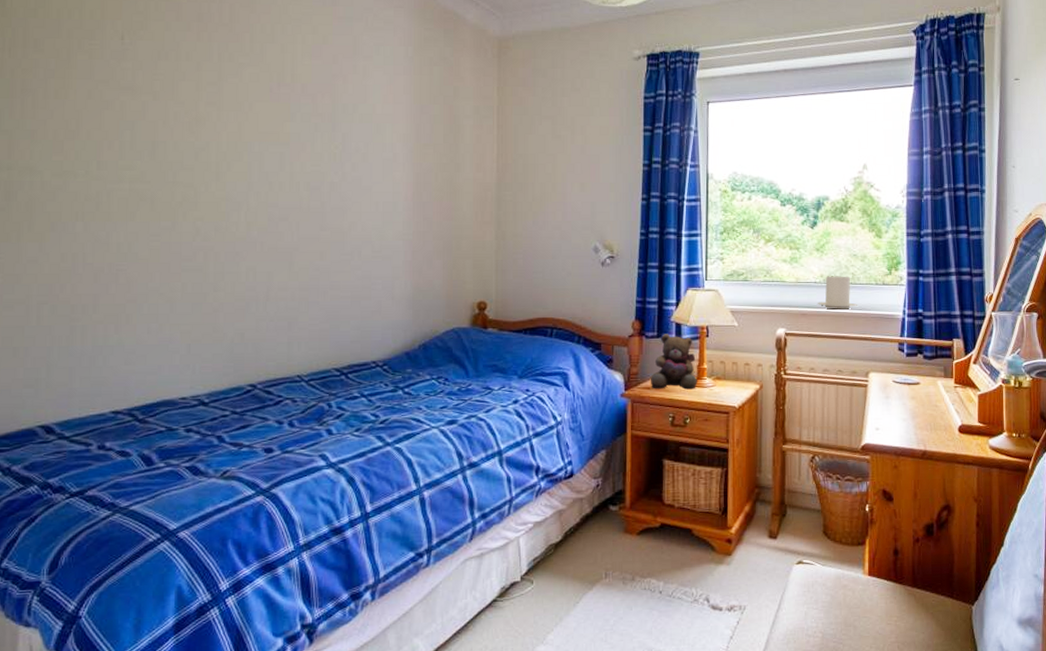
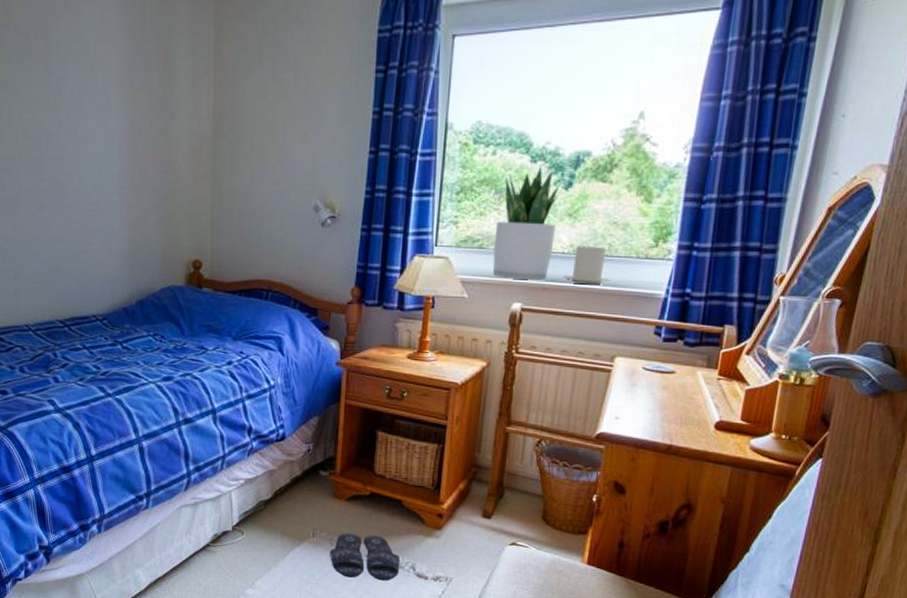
slippers: none [623,569,694,619] -> present [329,532,401,581]
teddy bear: present [650,334,697,390] -> none [367,302,418,362]
planter: none [756,209,807,308] -> present [492,166,560,281]

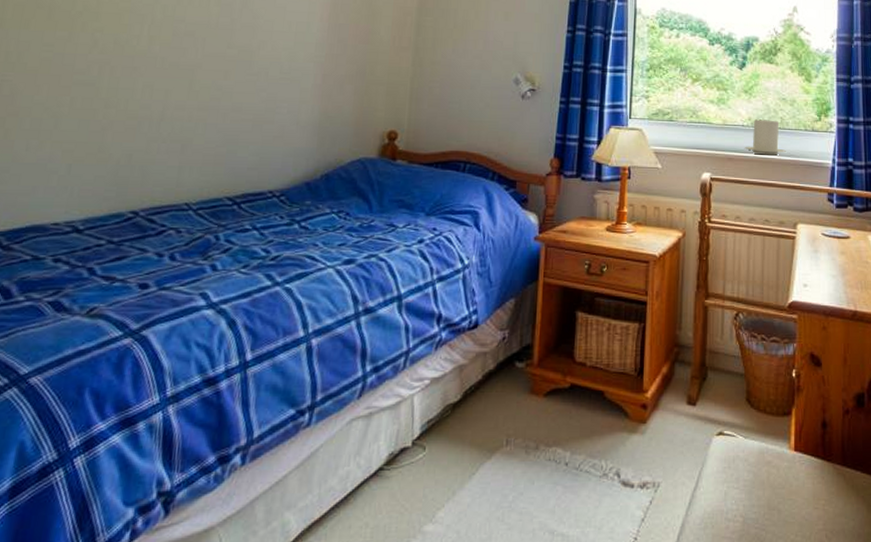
slippers: present [329,532,401,581] -> none [524,436,604,495]
planter: present [492,166,560,281] -> none [682,48,735,152]

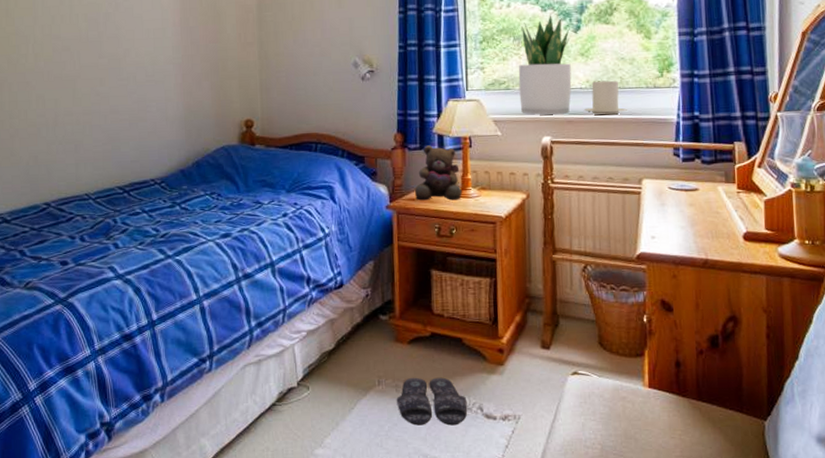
slippers: none [524,436,604,495] -> present [396,377,468,426]
teddy bear: none [566,173,617,235] -> present [414,145,462,201]
planter: none [682,48,735,152] -> present [518,14,572,115]

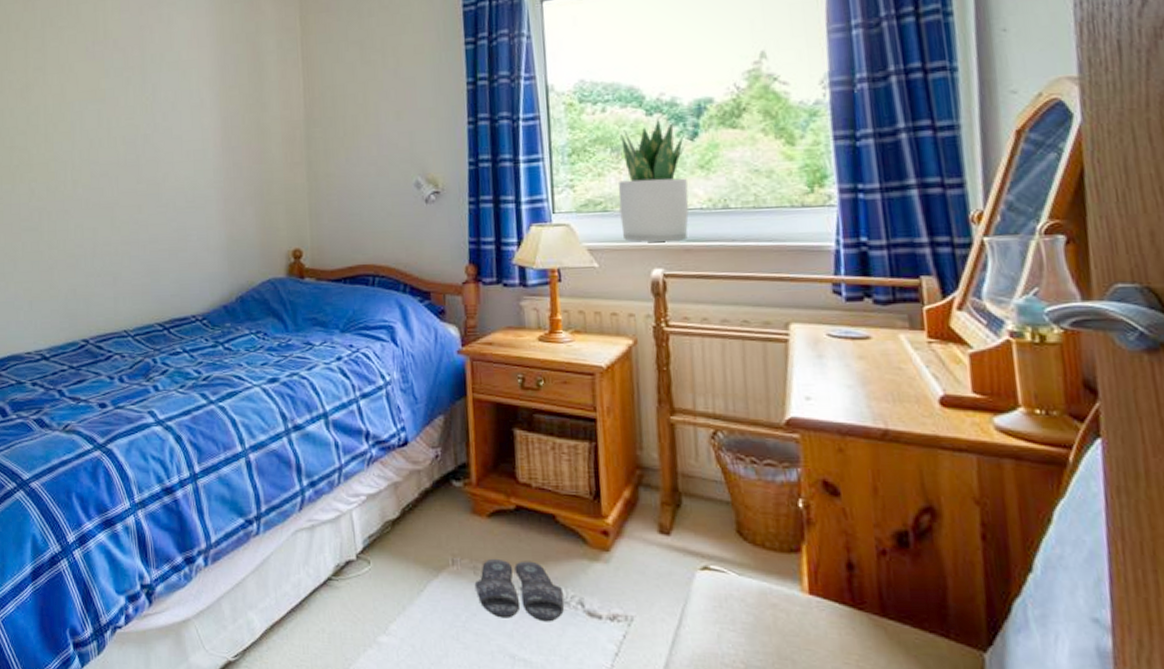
teddy bear: present [414,145,462,201] -> none [491,279,551,346]
candle: present [584,80,627,116] -> none [707,198,765,242]

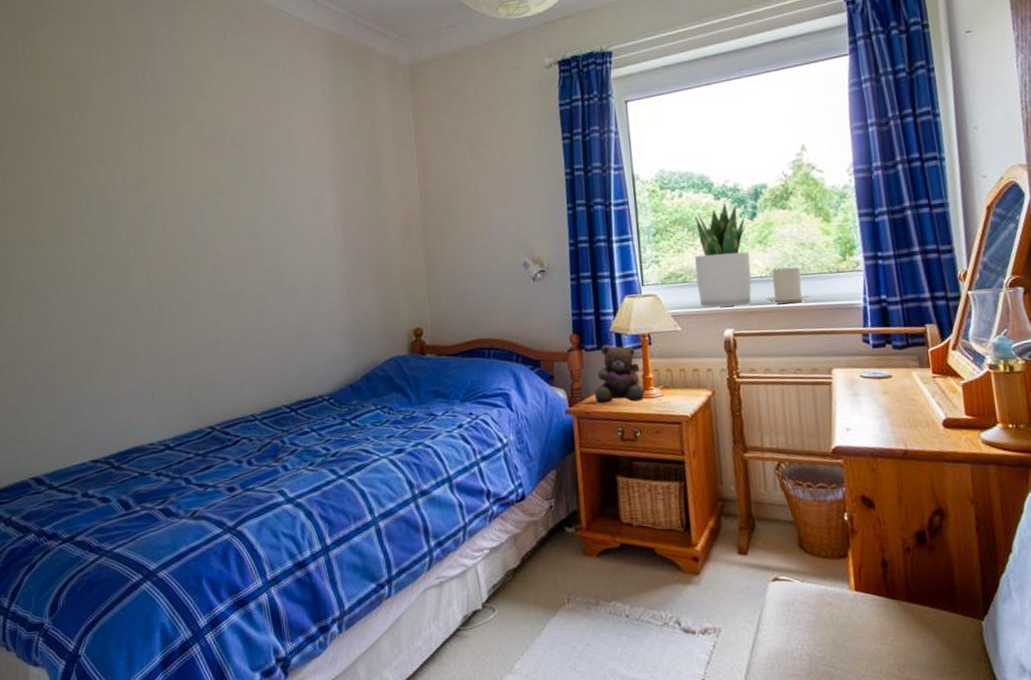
slippers: present [474,558,565,622] -> none [587,591,665,645]
teddy bear: none [491,279,551,346] -> present [594,345,644,404]
candle: none [707,198,765,242] -> present [766,267,811,304]

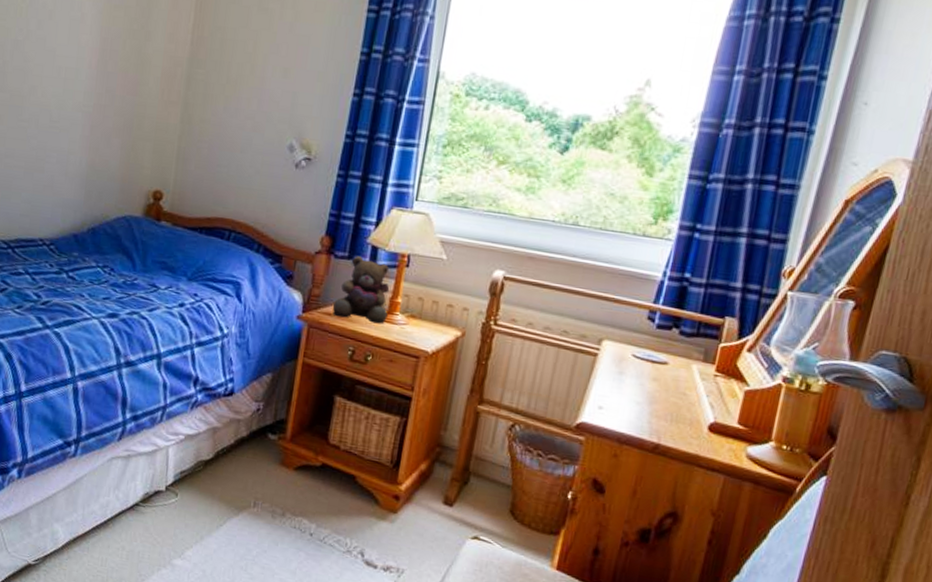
planter: present [695,202,752,308] -> none [476,126,554,249]
candle: present [766,267,811,304] -> none [551,215,603,260]

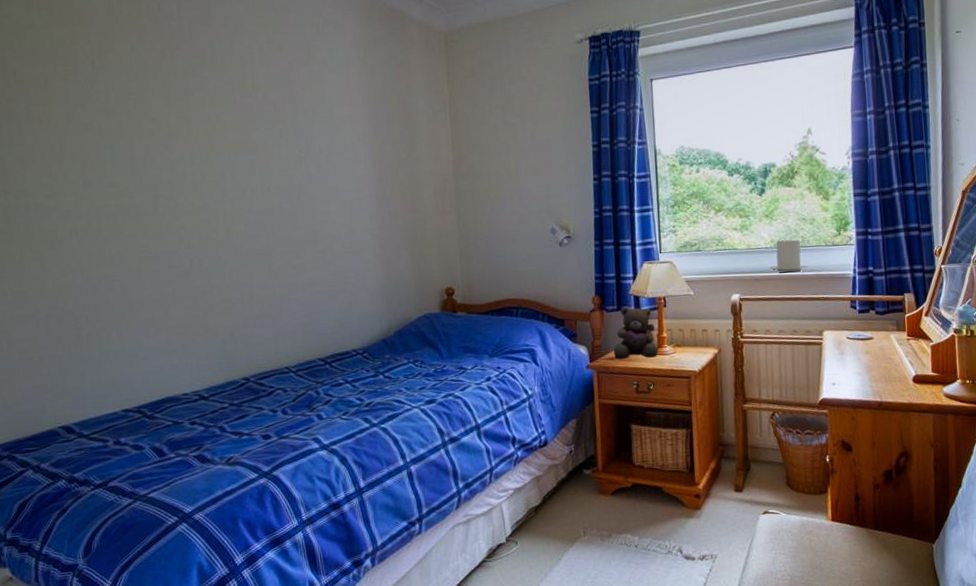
candle: none [551,215,603,260] -> present [770,239,808,273]

